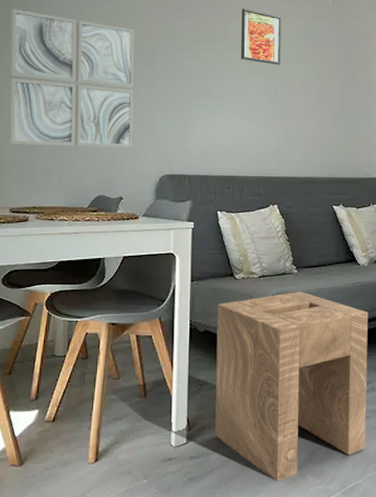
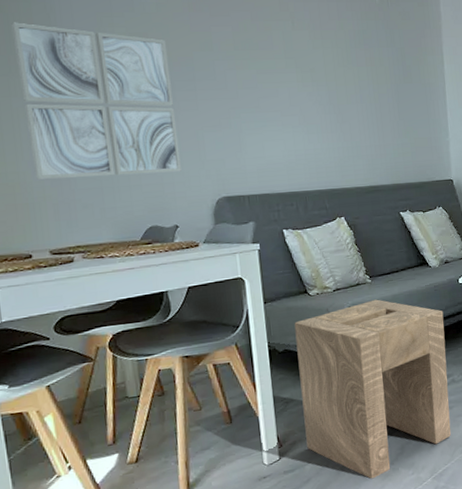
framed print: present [241,8,281,65] -> none [283,10,333,71]

